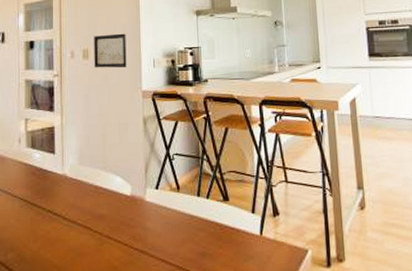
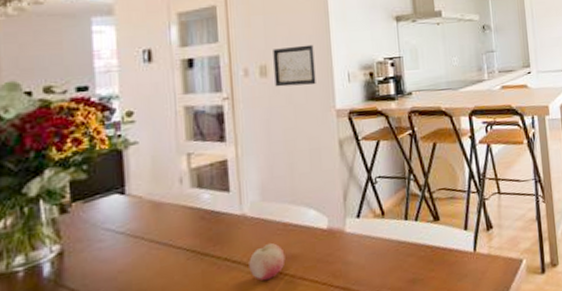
fruit: none [66,202,95,235] -> present [249,243,286,281]

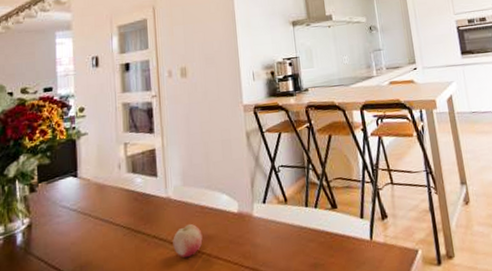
wall art: present [273,44,316,87] -> none [191,48,226,86]

